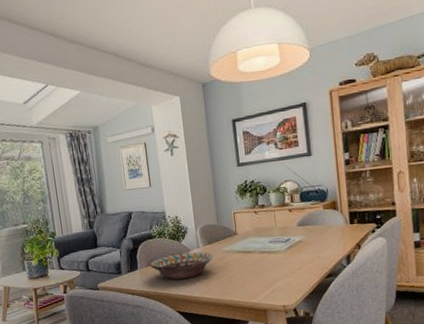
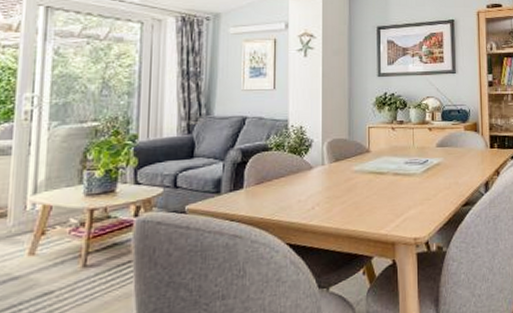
decorative bowl: present [149,252,214,280] -> none [259,170,340,203]

